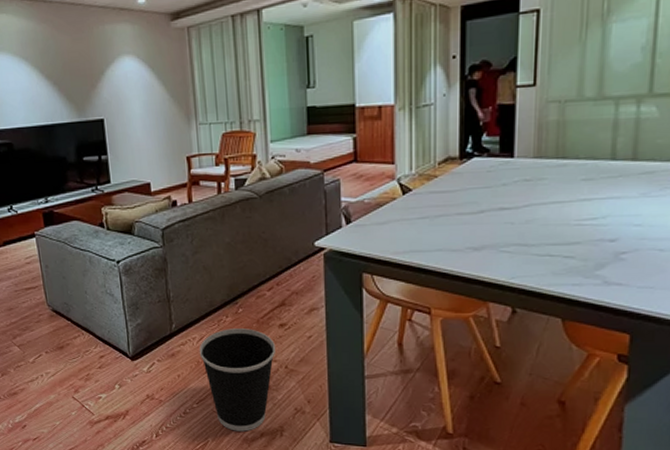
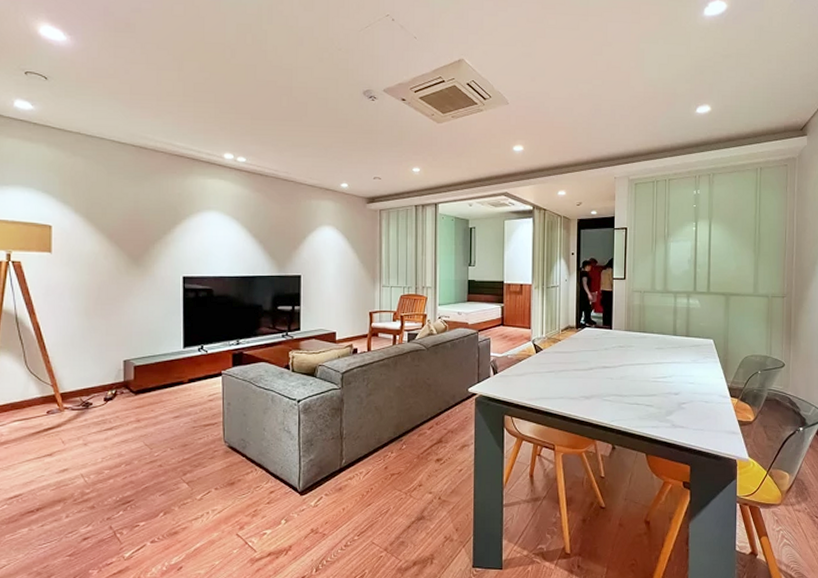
wastebasket: present [199,328,276,432] -> none [364,463,432,562]

